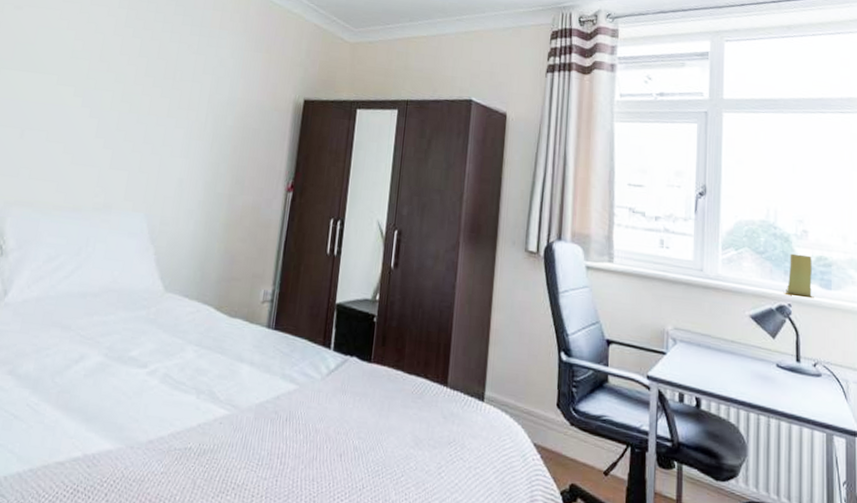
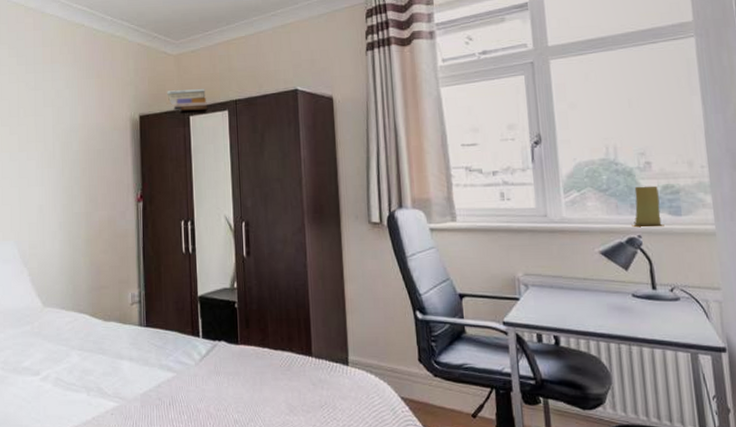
books: none [337,79,378,109] -> present [167,89,208,114]

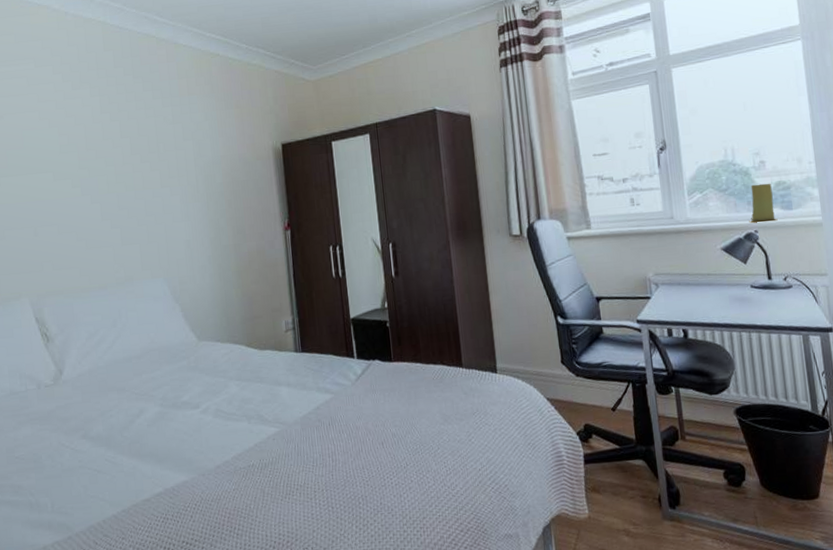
books: present [167,89,208,114] -> none [307,113,350,141]

